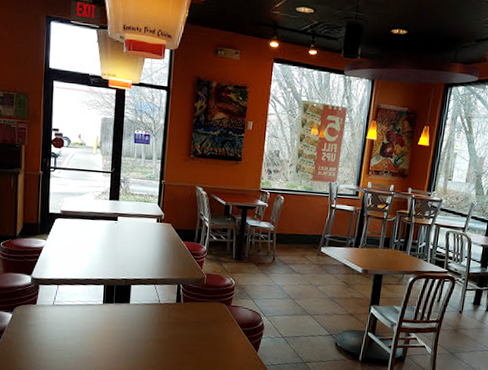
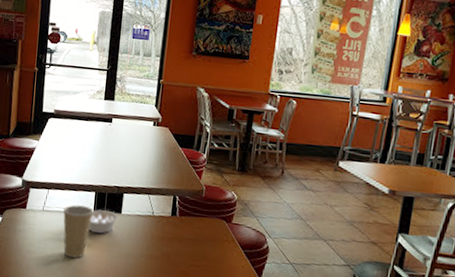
paper cup: none [73,297,103,347] -> present [62,204,94,259]
legume: none [98,301,127,323] -> present [88,209,119,234]

